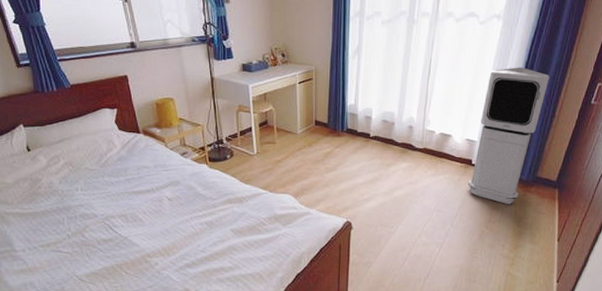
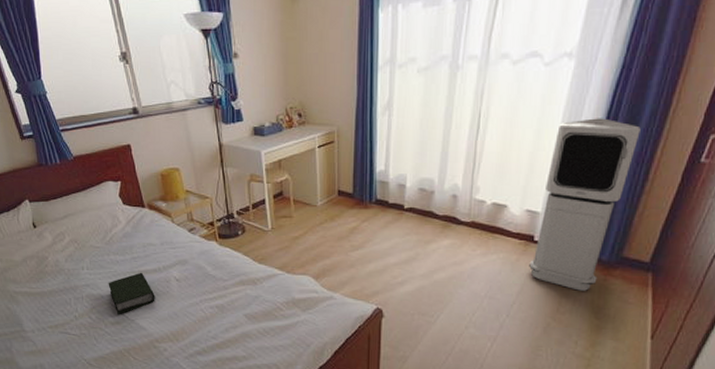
book: none [102,192,148,232] -> present [108,272,155,314]

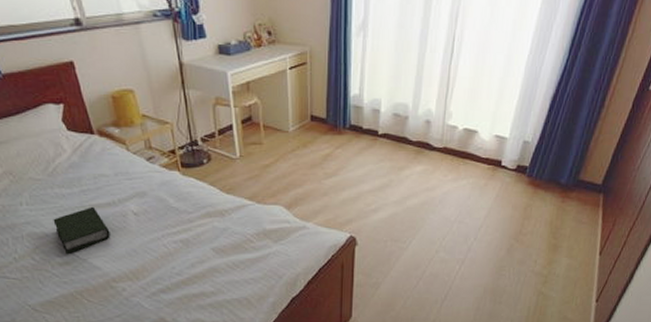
air purifier: present [529,118,641,291] -> none [496,45,600,213]

